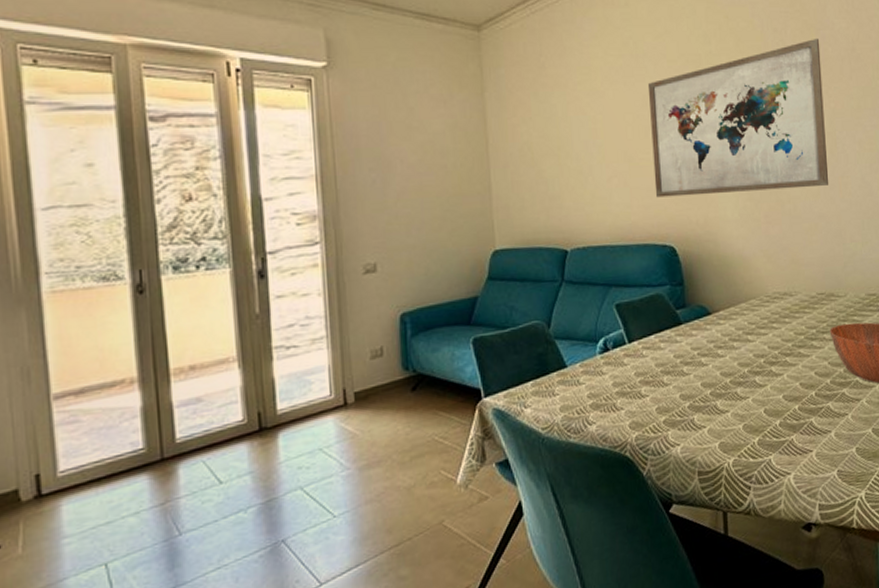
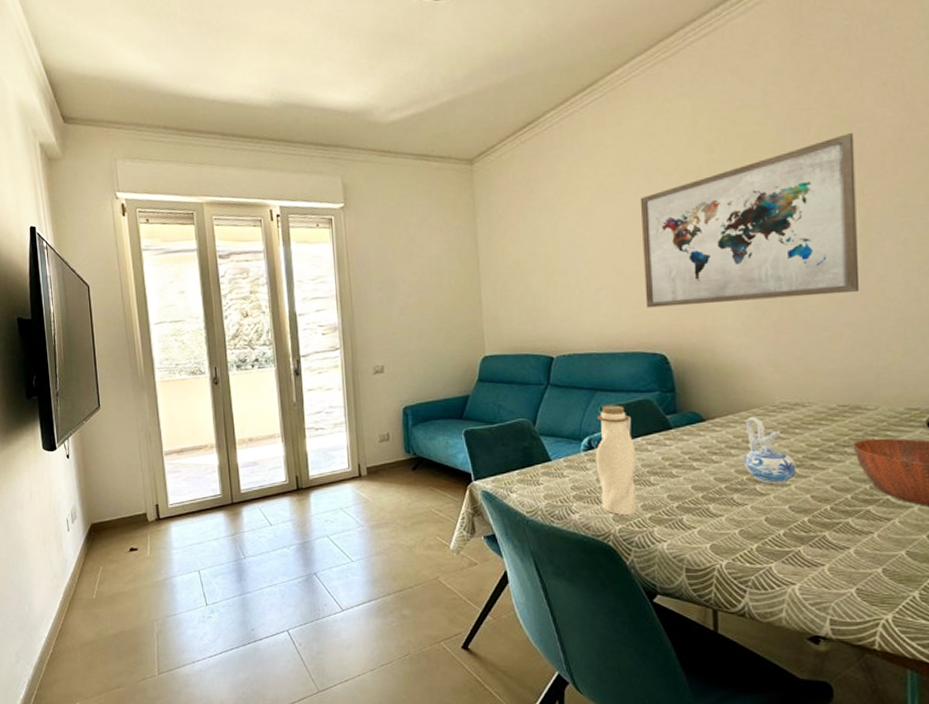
water bottle: none [611,301,651,422] -> present [595,405,636,515]
ceramic pitcher: none [744,307,787,375] -> present [743,416,796,485]

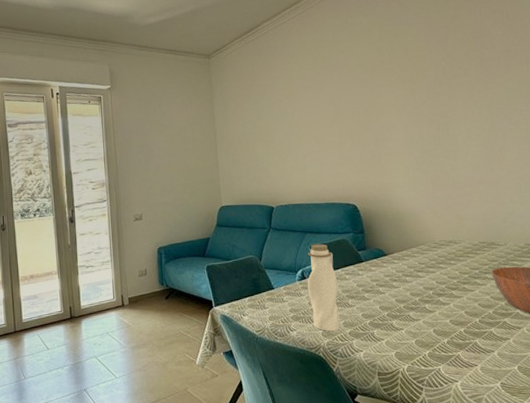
wall art: present [640,132,860,308] -> none [333,44,489,169]
ceramic pitcher: present [743,416,796,485] -> none [415,251,453,304]

